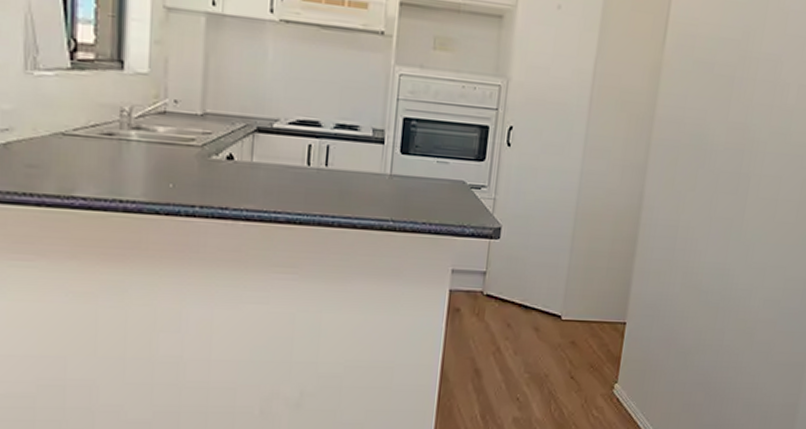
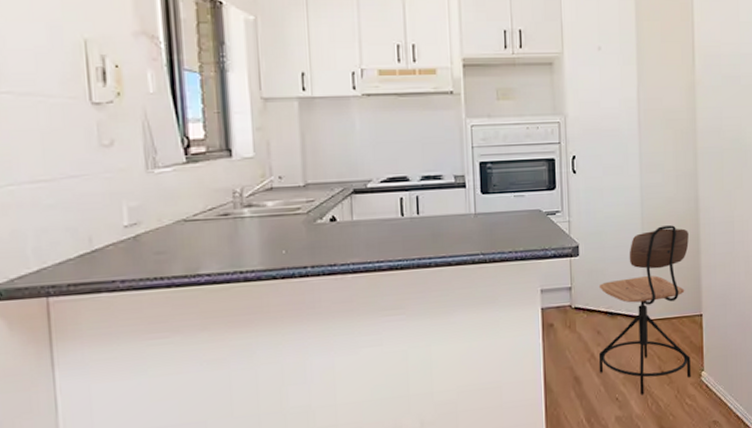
chair: none [502,219,626,399] -> present [598,225,691,395]

